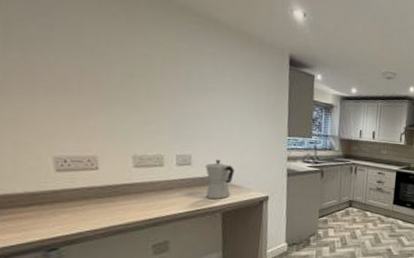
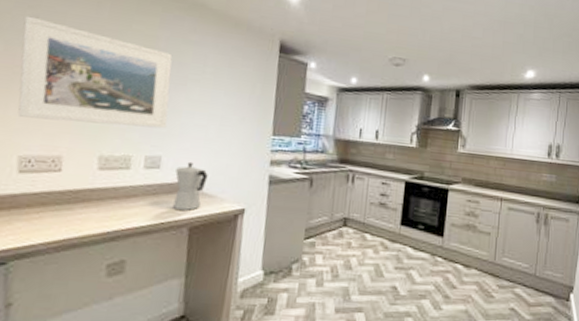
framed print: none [37,23,194,131] -> present [17,15,173,129]

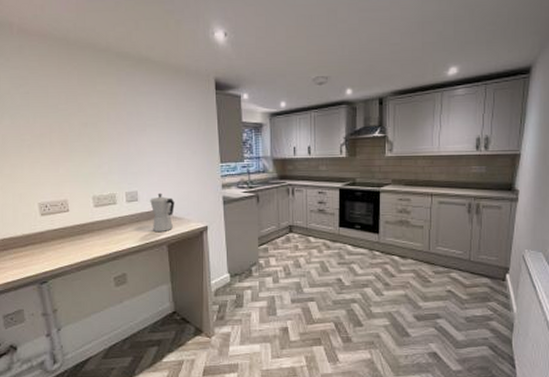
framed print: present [17,15,173,129] -> none [20,93,137,173]

